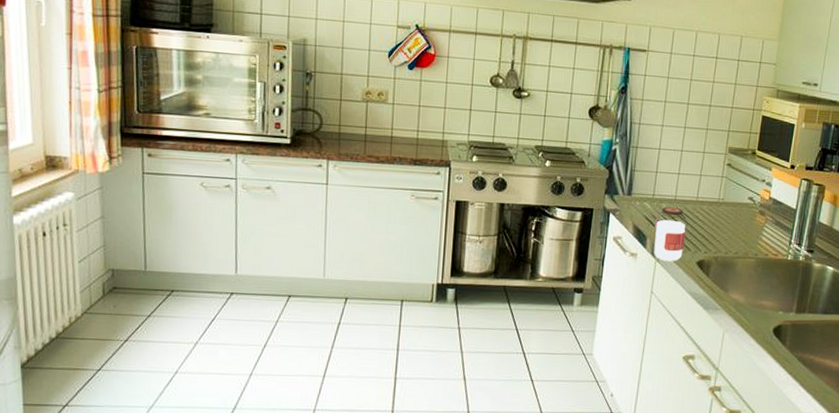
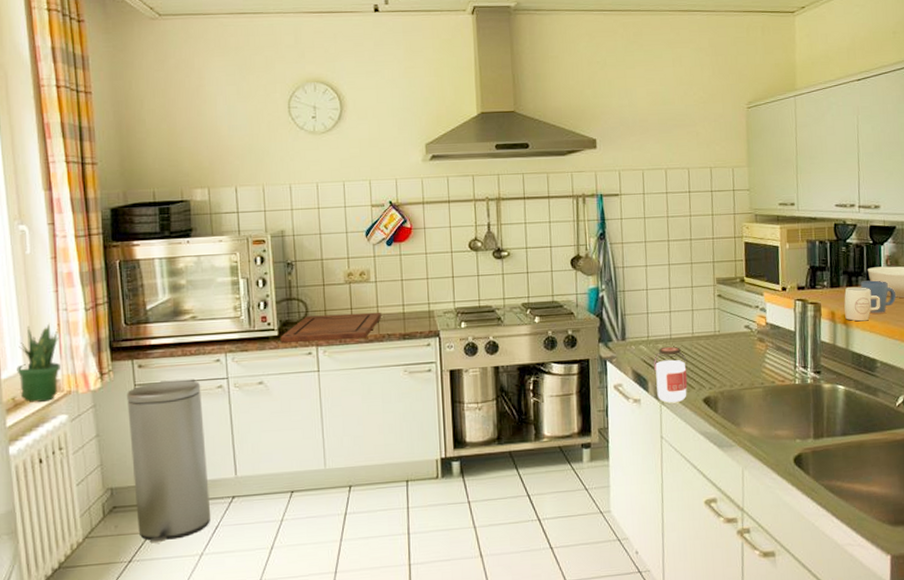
planter: none [25,99,71,177] -> present [16,323,62,402]
pedal bin: none [133,172,209,327] -> present [126,379,211,544]
cutting board: none [292,128,395,159] -> present [280,312,381,343]

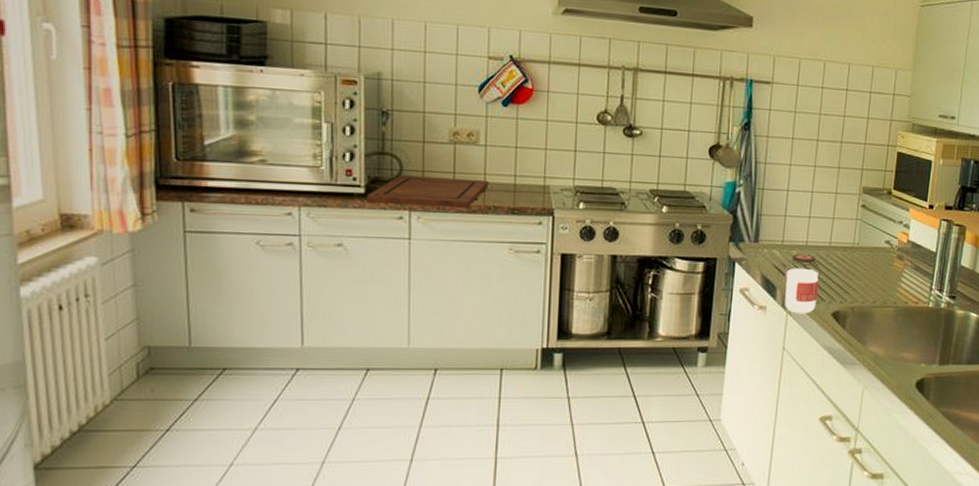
planter: present [16,323,62,402] -> none [33,146,92,239]
pedal bin: present [126,379,211,544] -> none [172,230,270,413]

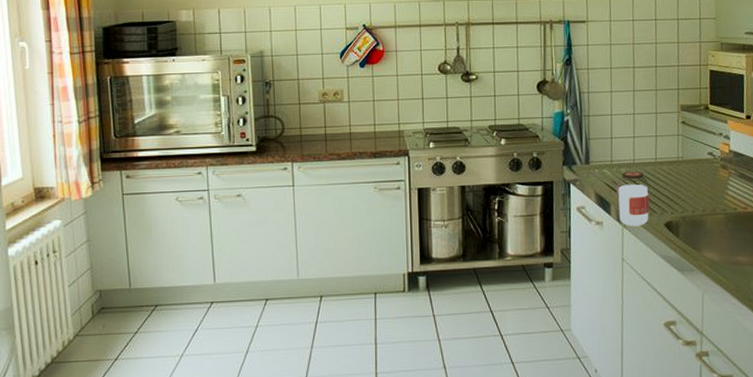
cutting board: present [366,175,489,208] -> none [258,130,354,158]

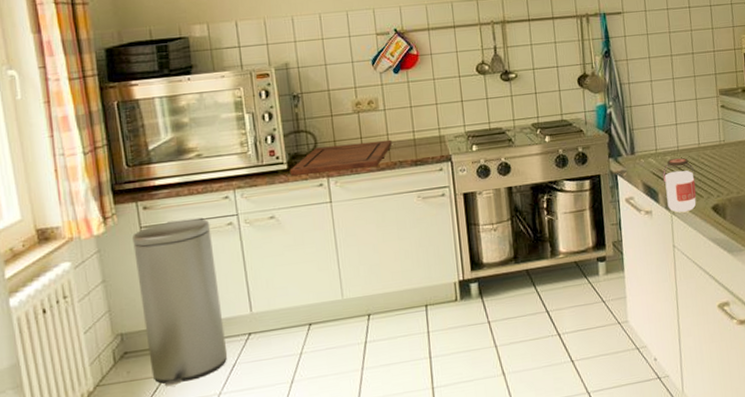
pedal bin: none [114,190,191,344] -> present [131,217,228,387]
cutting board: none [258,130,354,158] -> present [289,139,392,176]

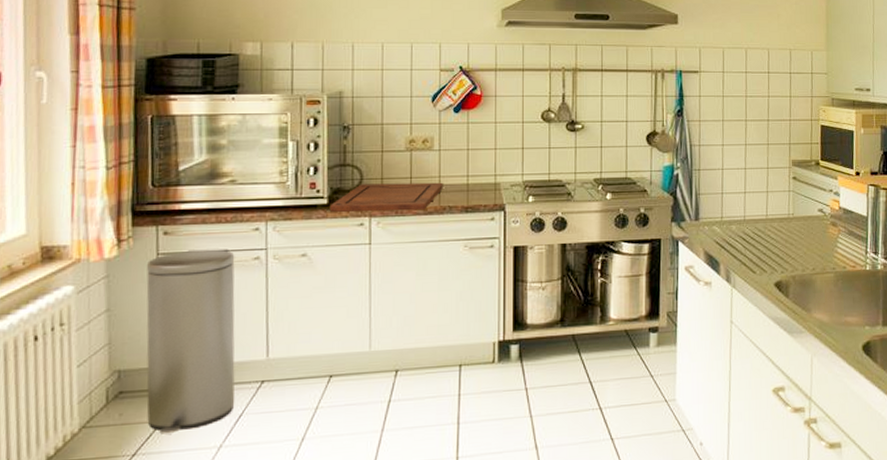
jar: present [663,157,697,213] -> none [727,228,760,287]

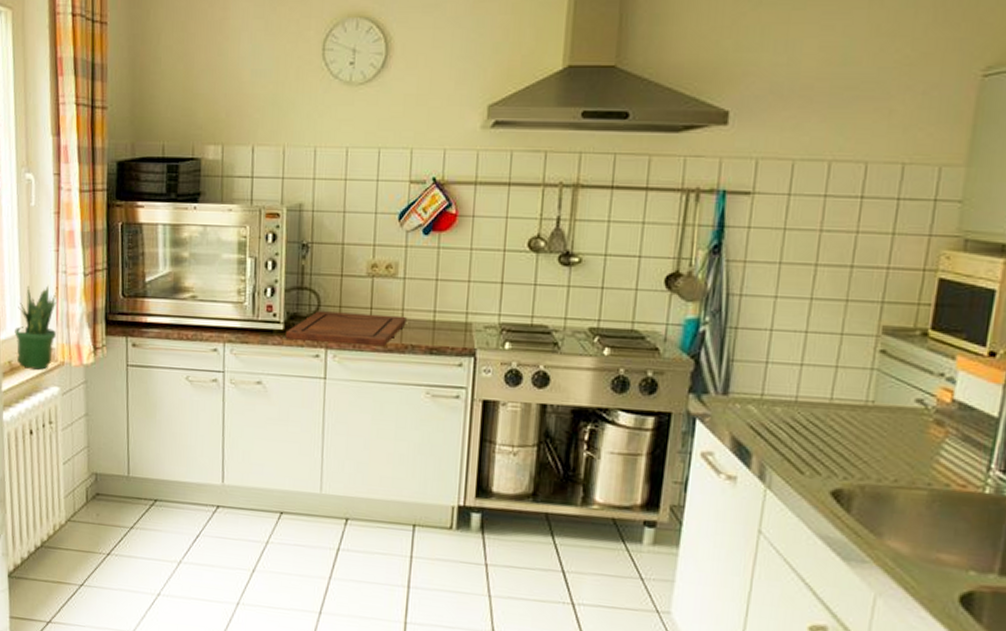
planter: none [16,182,72,271] -> present [14,285,57,370]
pedal bin: present [146,249,235,434] -> none [117,364,195,541]

